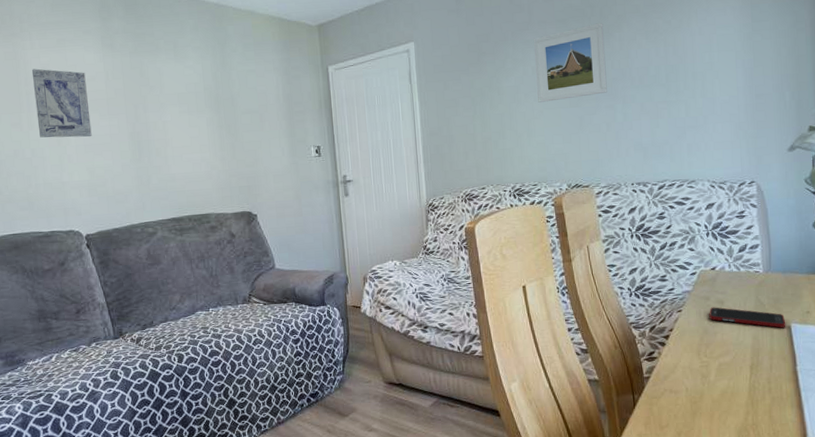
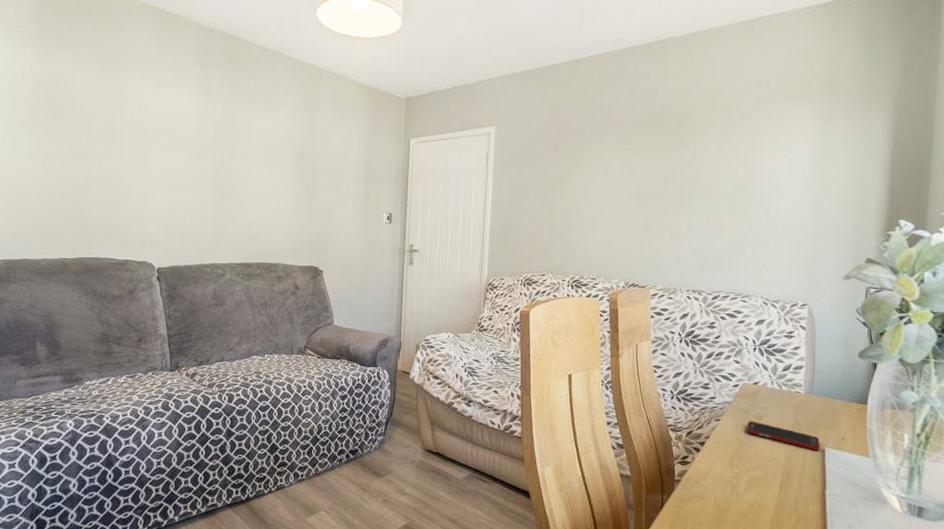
wall art: present [31,68,92,138] -> none [127,104,179,176]
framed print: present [533,23,607,103] -> none [607,131,679,201]

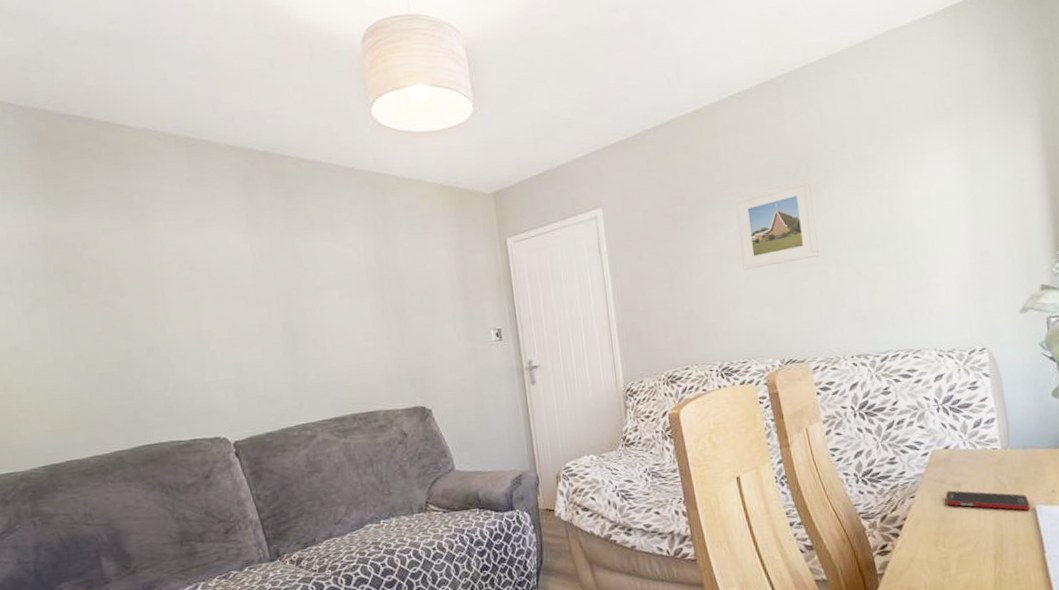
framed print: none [607,131,679,201] -> present [734,179,819,270]

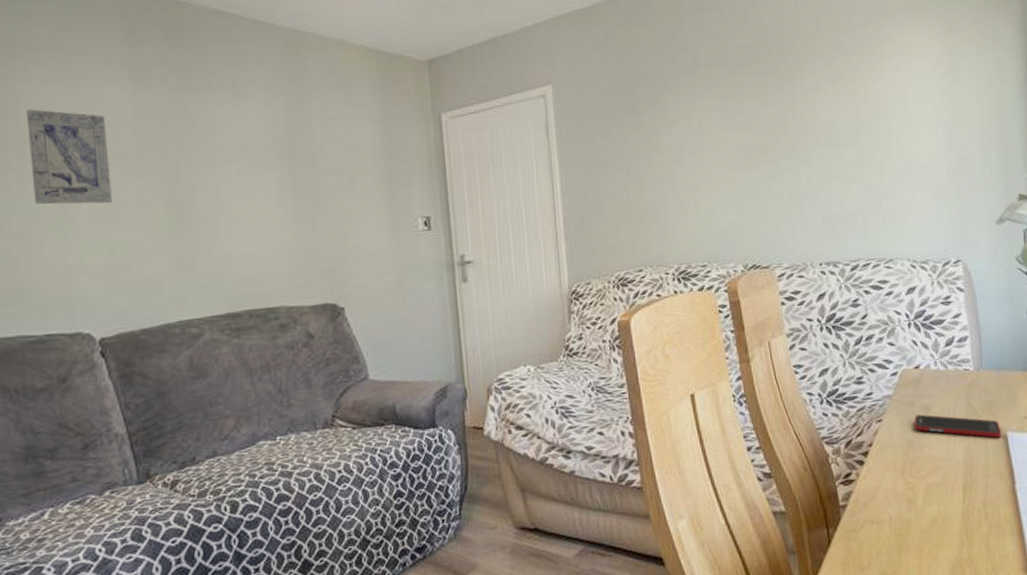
wall art: none [166,253,238,332] -> present [25,109,113,205]
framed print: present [734,179,819,270] -> none [699,67,789,163]

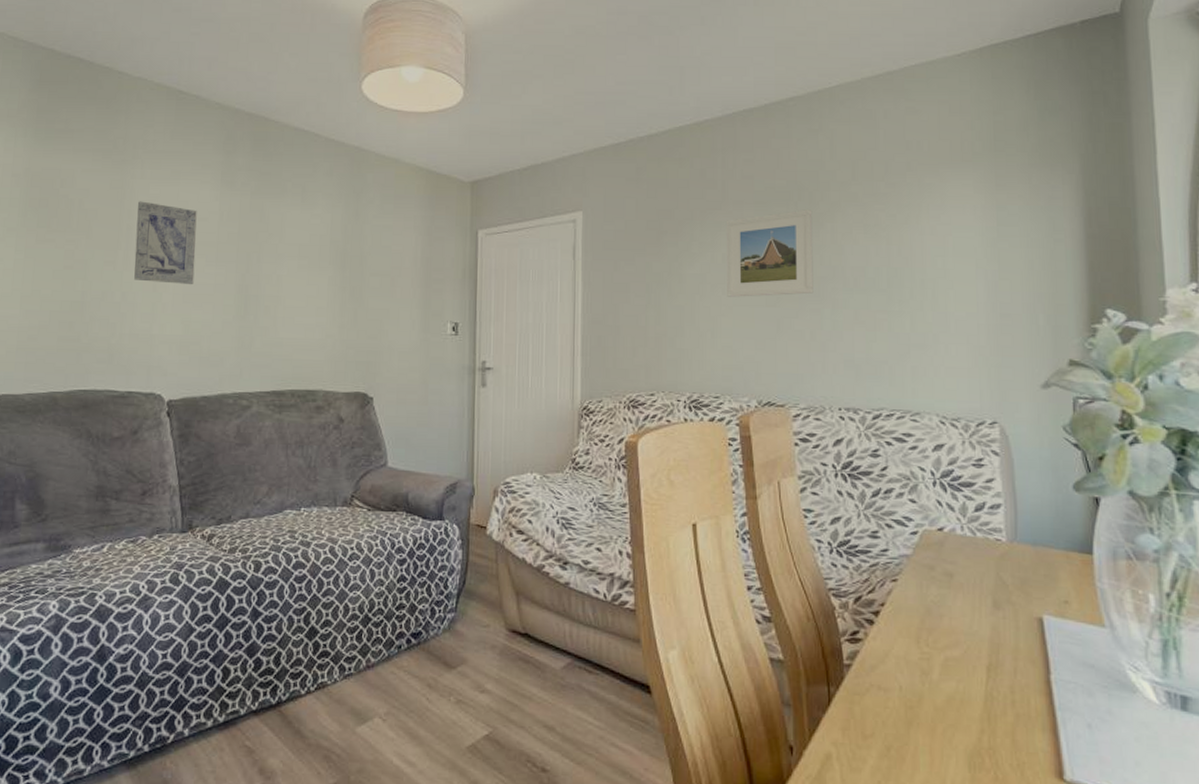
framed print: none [699,67,789,163] -> present [726,209,813,297]
cell phone: present [914,414,1002,438] -> none [933,580,1037,619]

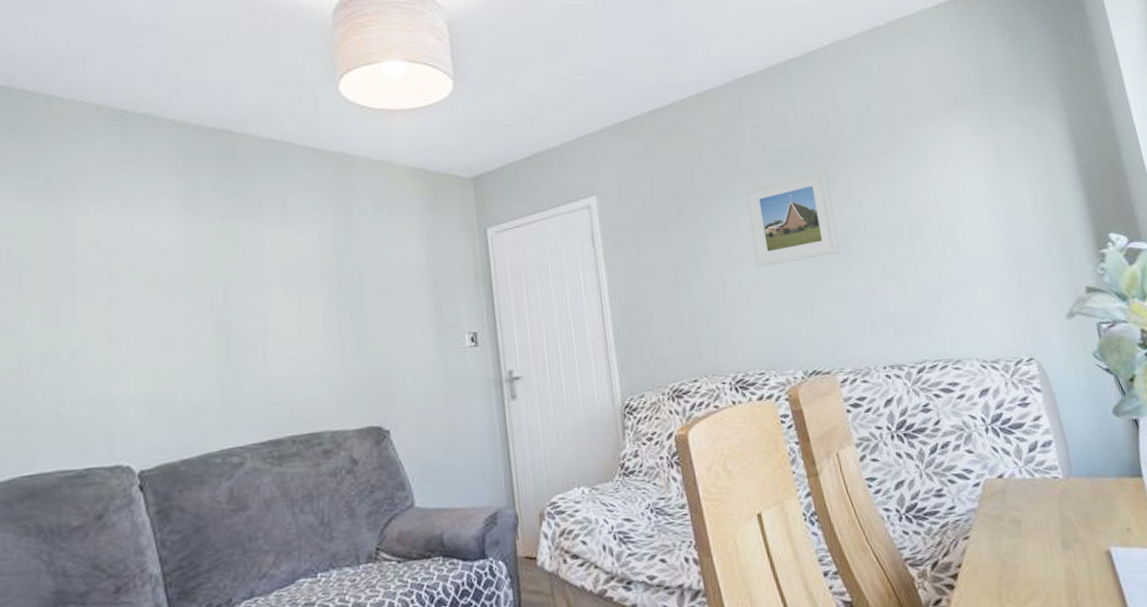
wall art: present [134,201,197,285] -> none [81,240,160,334]

